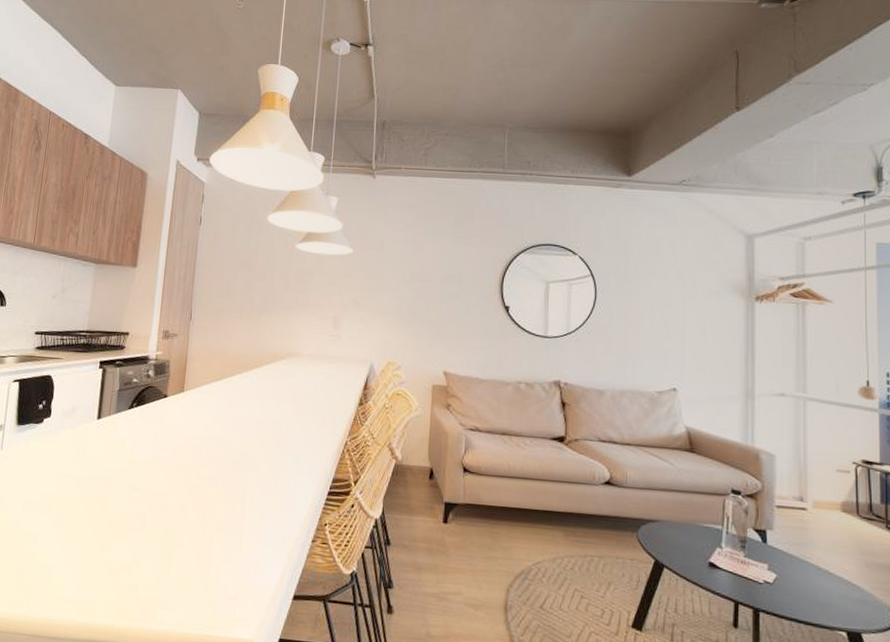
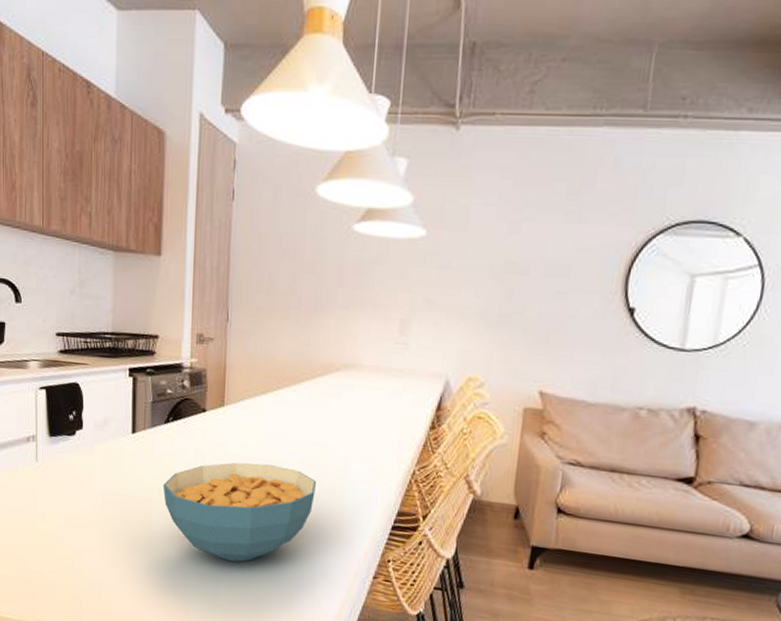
cereal bowl: none [122,441,262,536] -> present [163,462,316,562]

